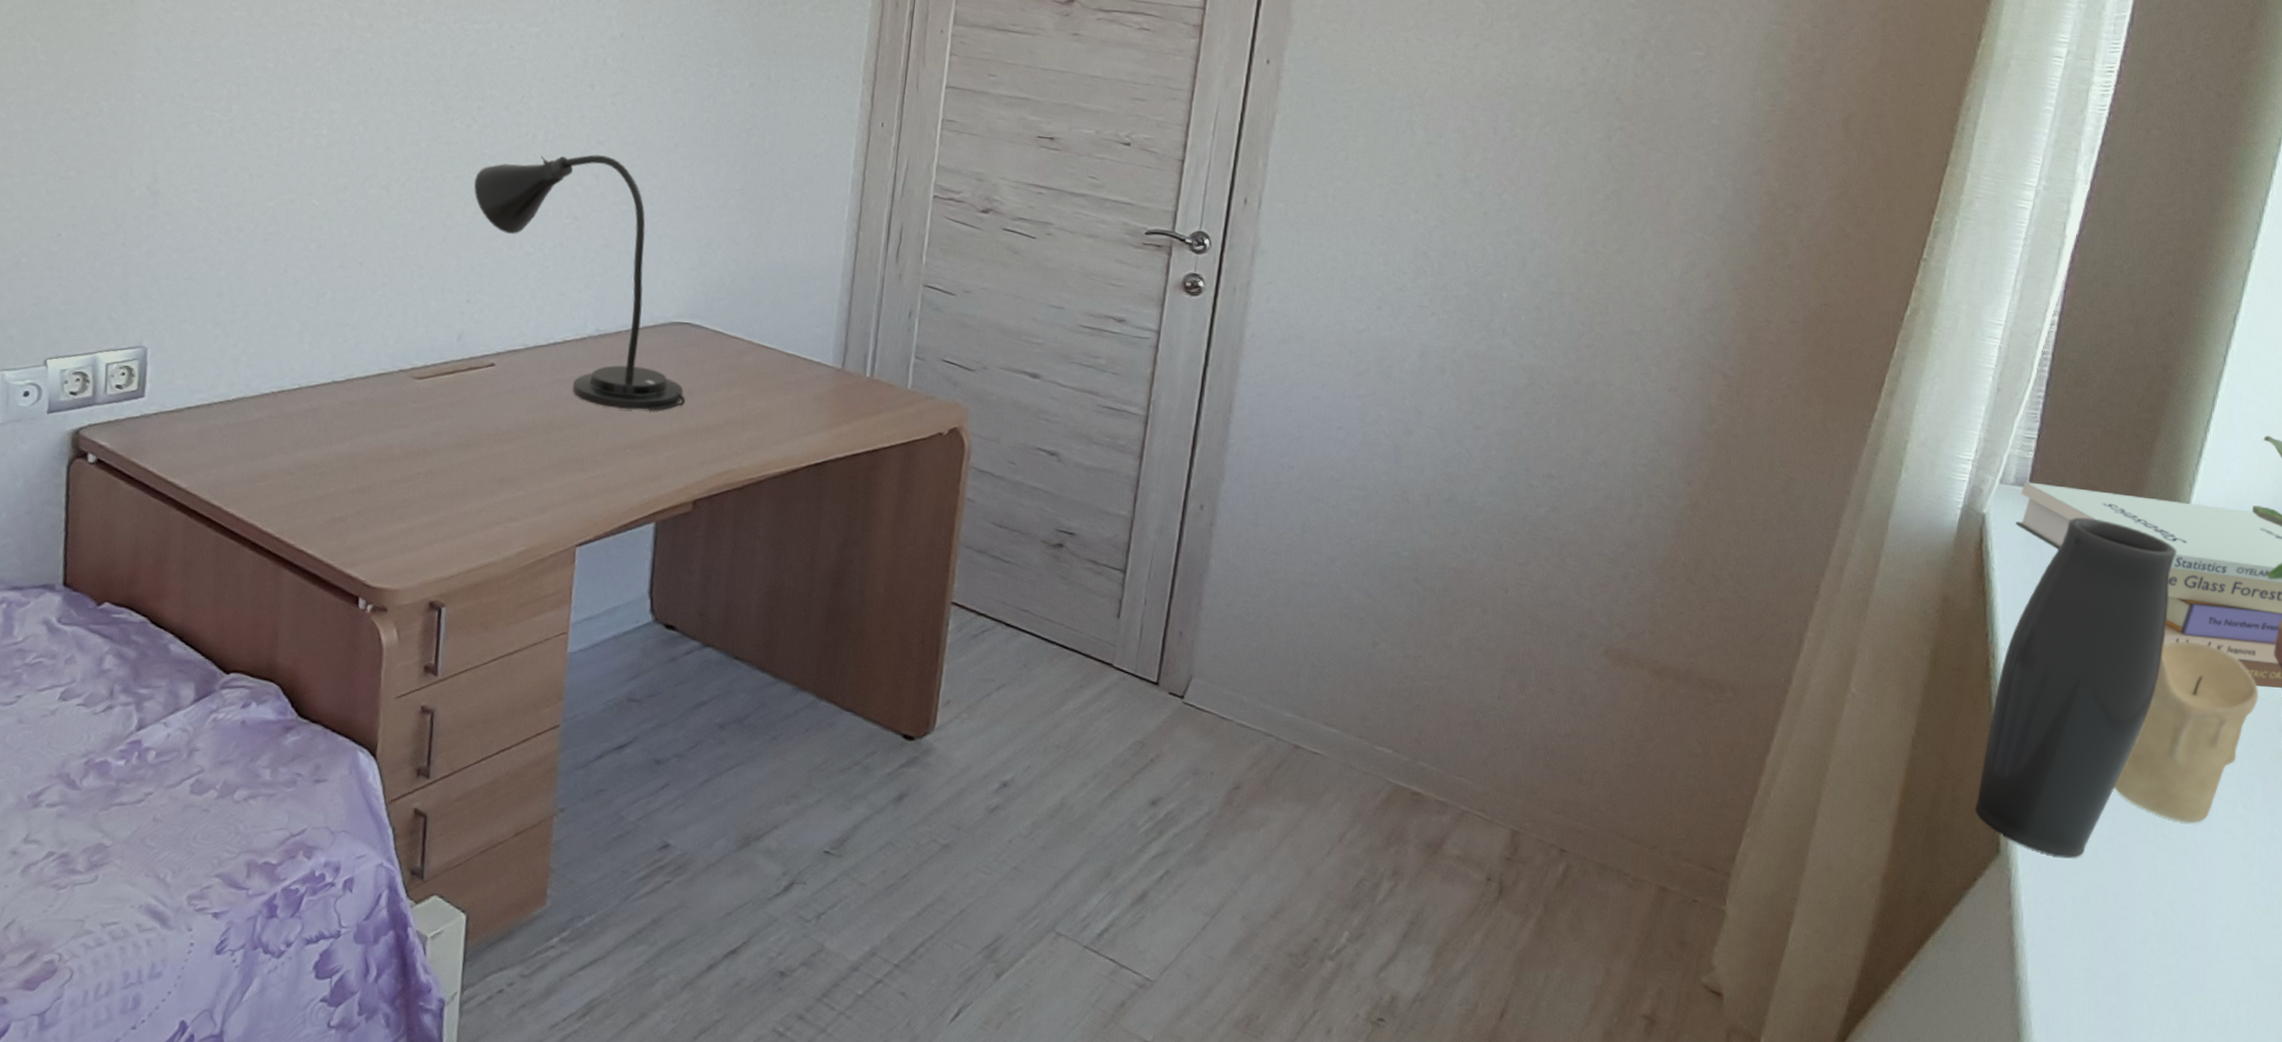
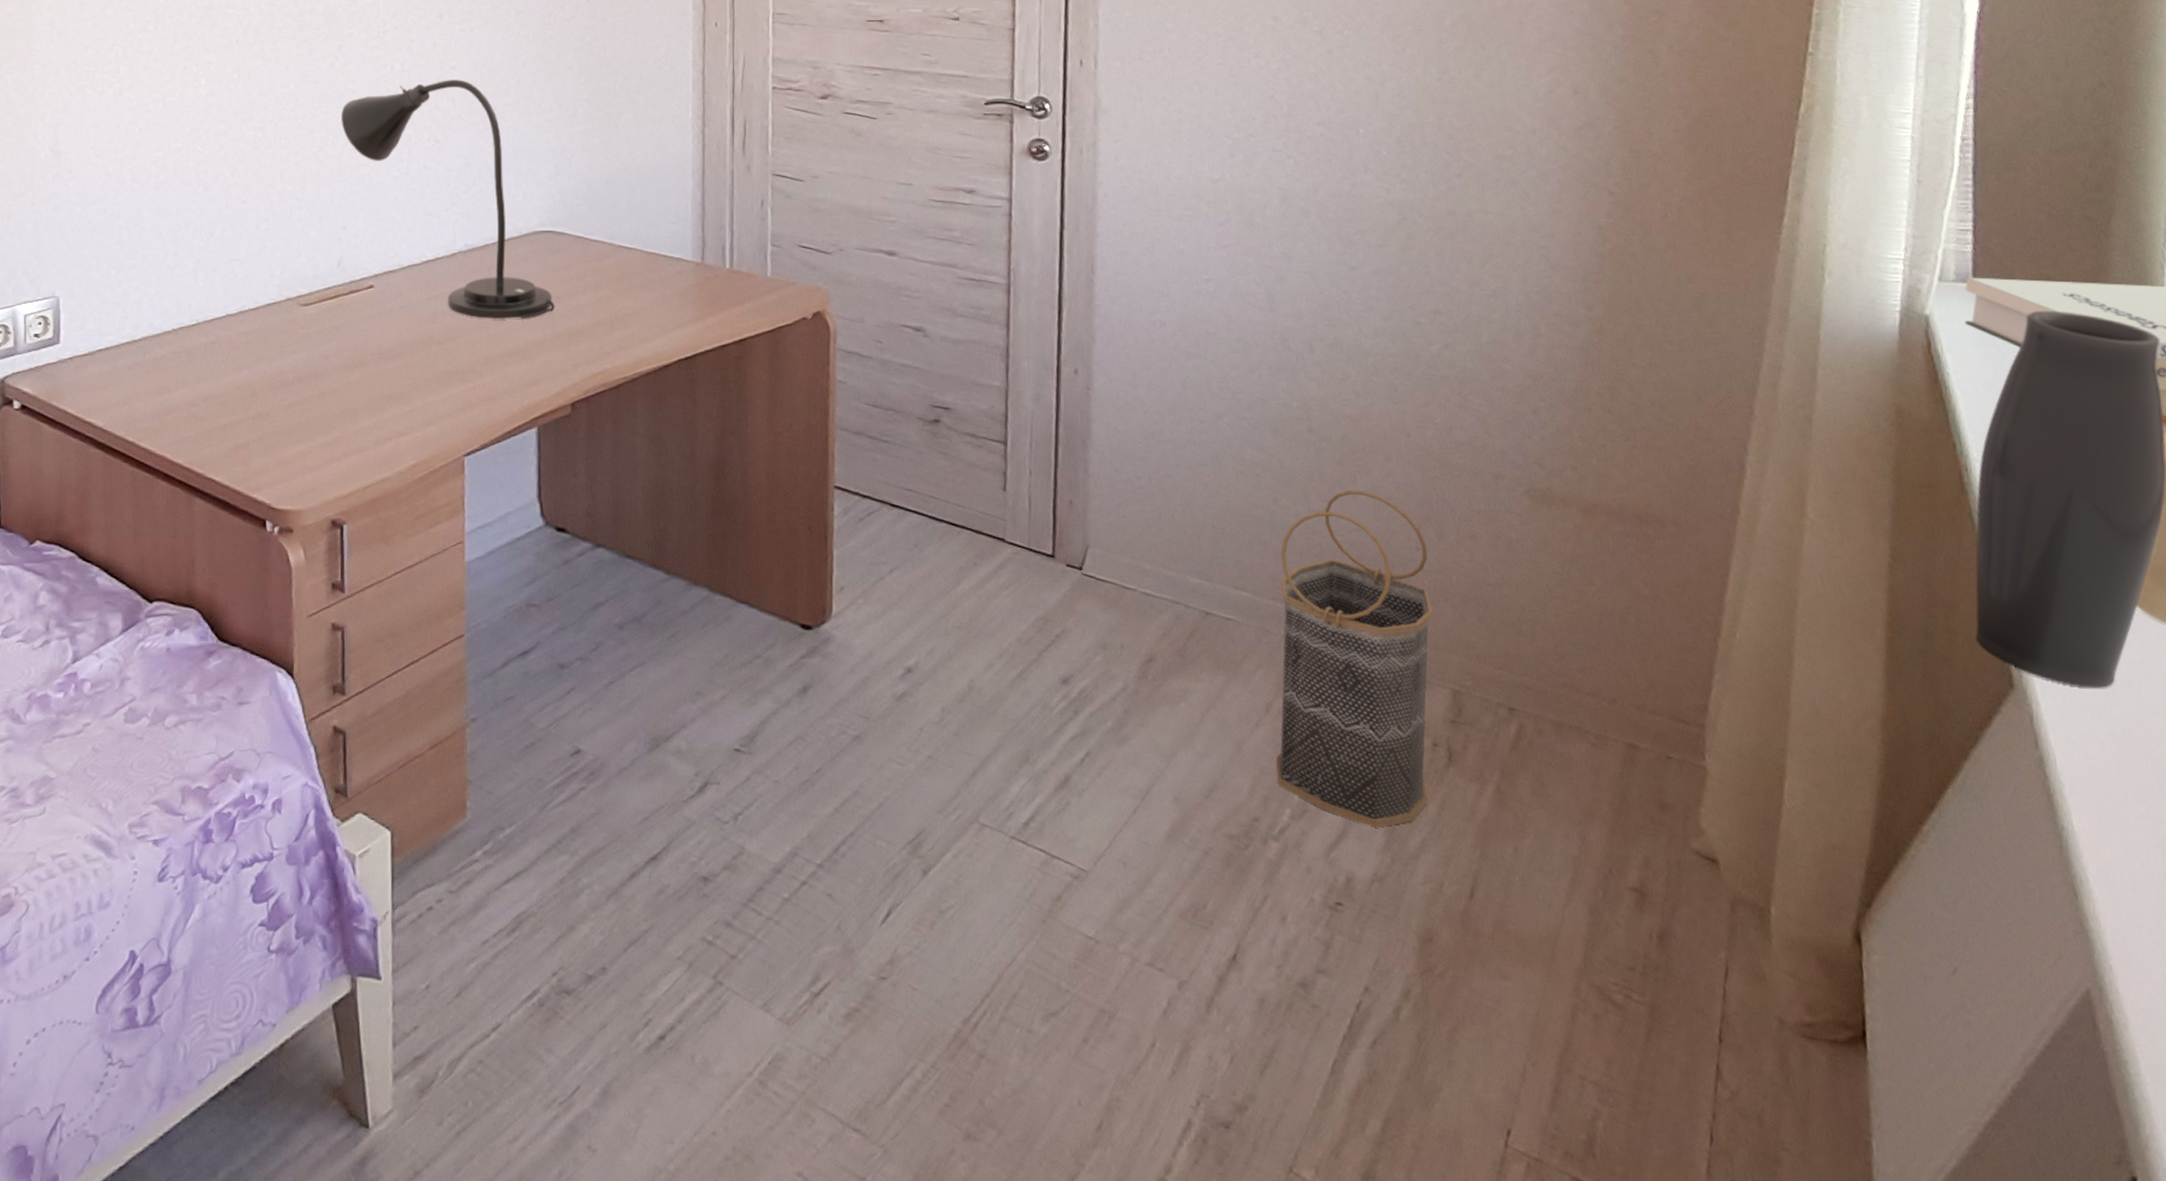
basket: none [1341,638,1508,952] -> present [1276,489,1434,828]

